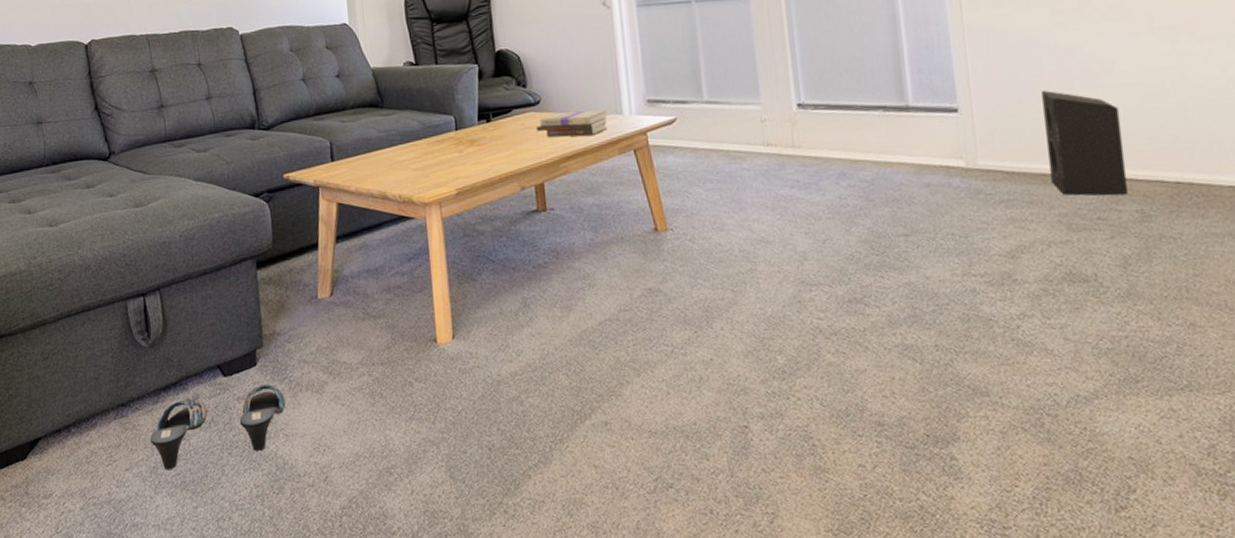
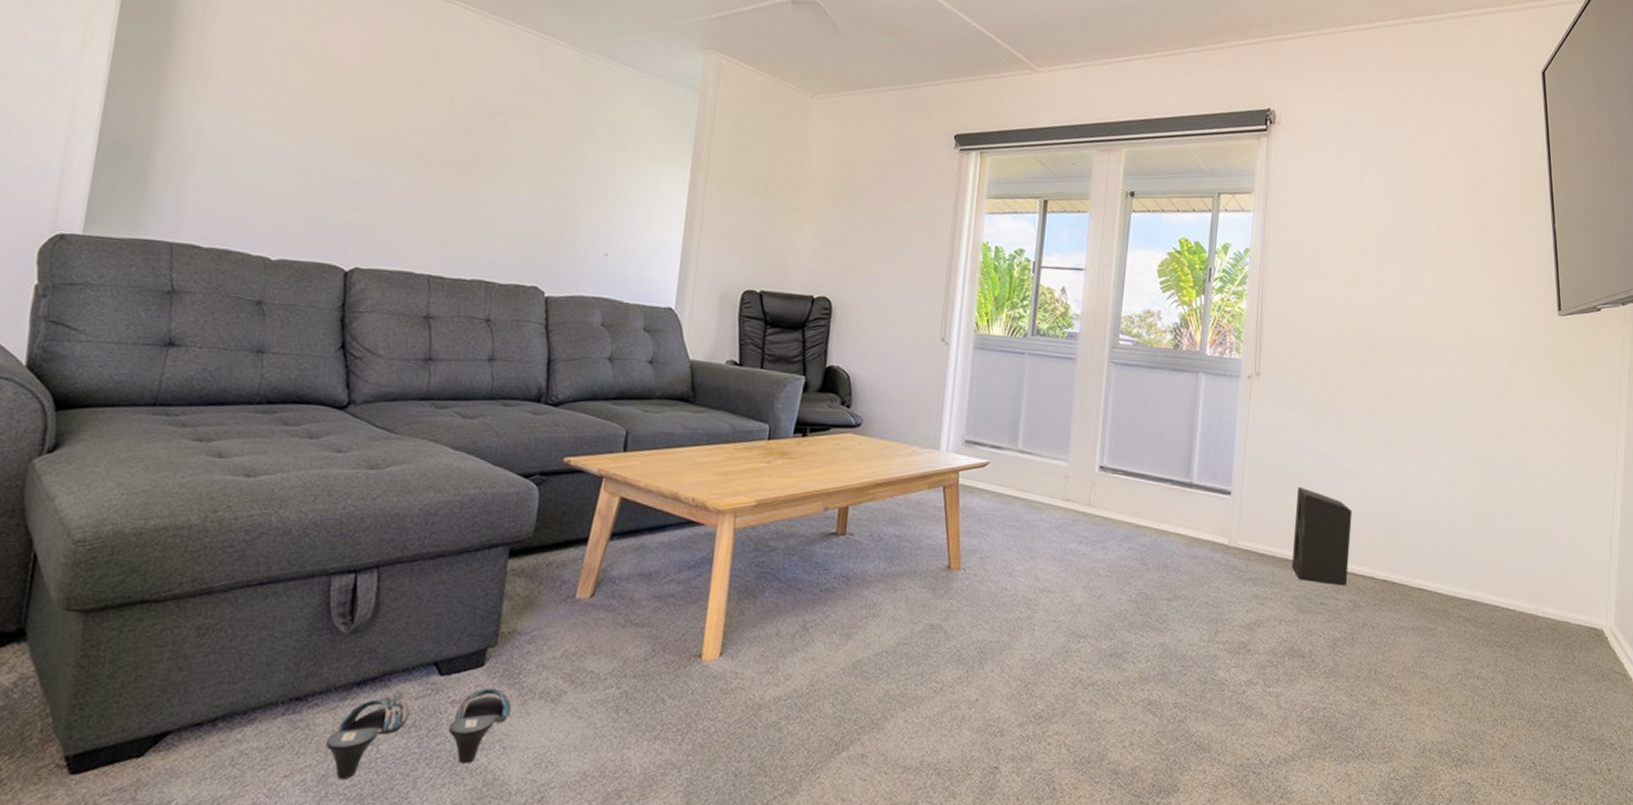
books: present [535,110,607,138] -> none [851,438,924,467]

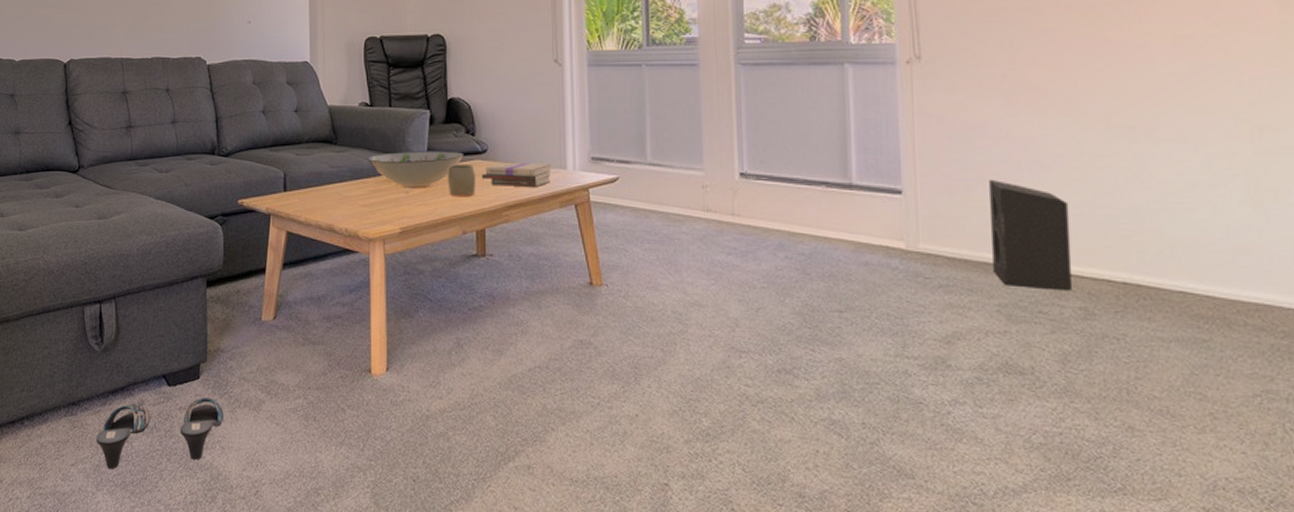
decorative bowl: none [728,417,837,459] -> present [367,151,465,188]
mug: none [814,436,846,471] -> present [447,165,476,196]
books: none [851,438,924,467] -> present [481,162,551,188]

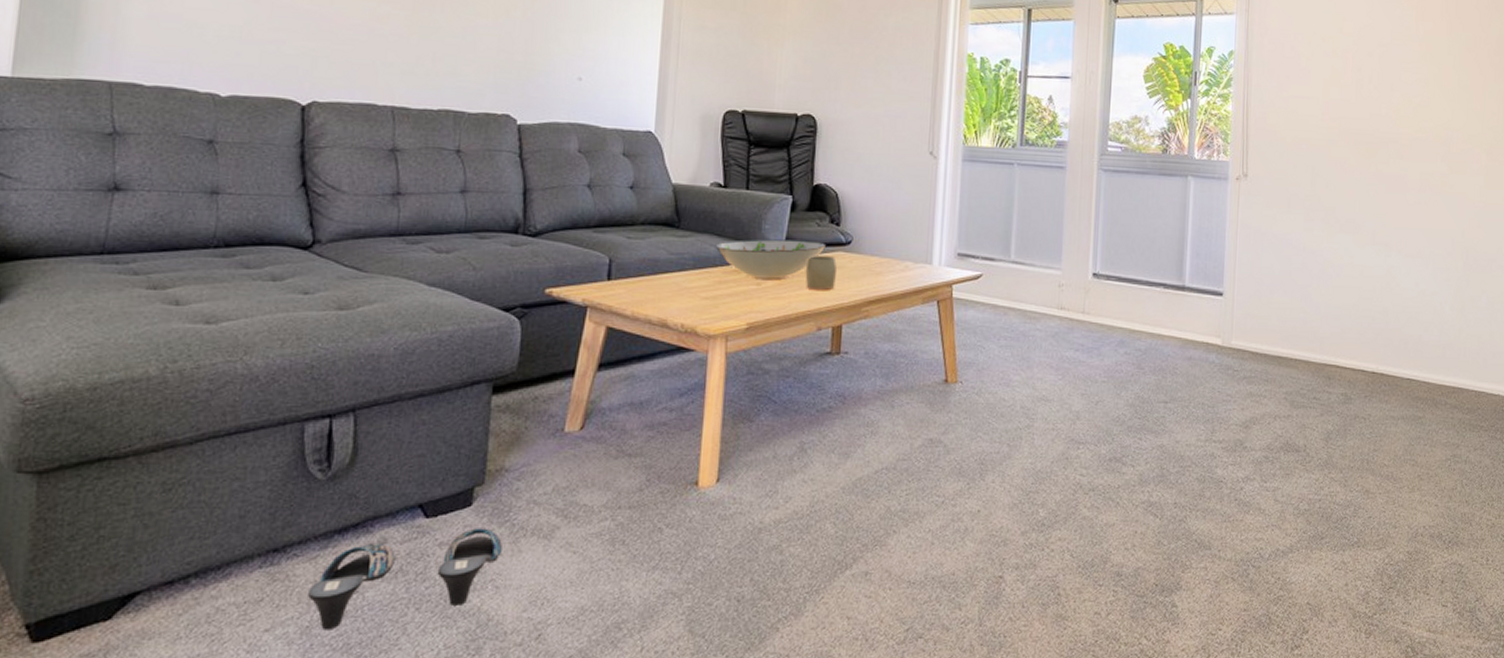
books: present [481,162,551,188] -> none [842,255,916,283]
speaker: present [989,179,1073,290] -> none [1283,284,1342,379]

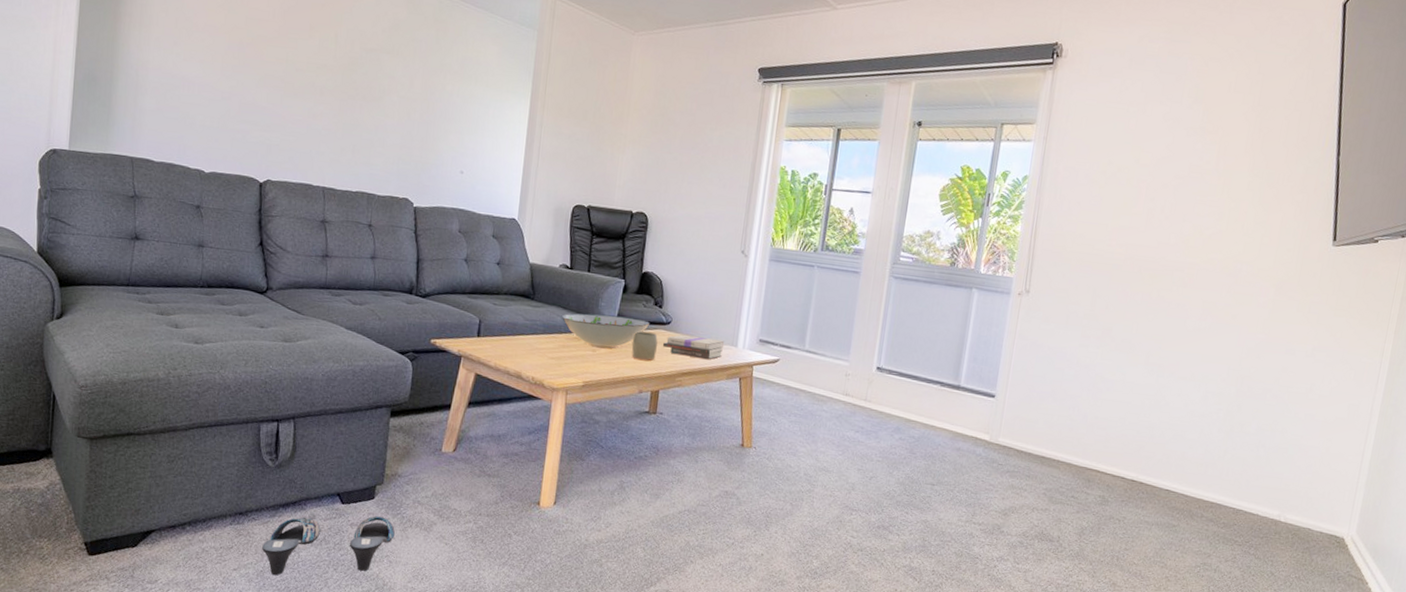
books: none [842,255,916,283] -> present [662,334,724,360]

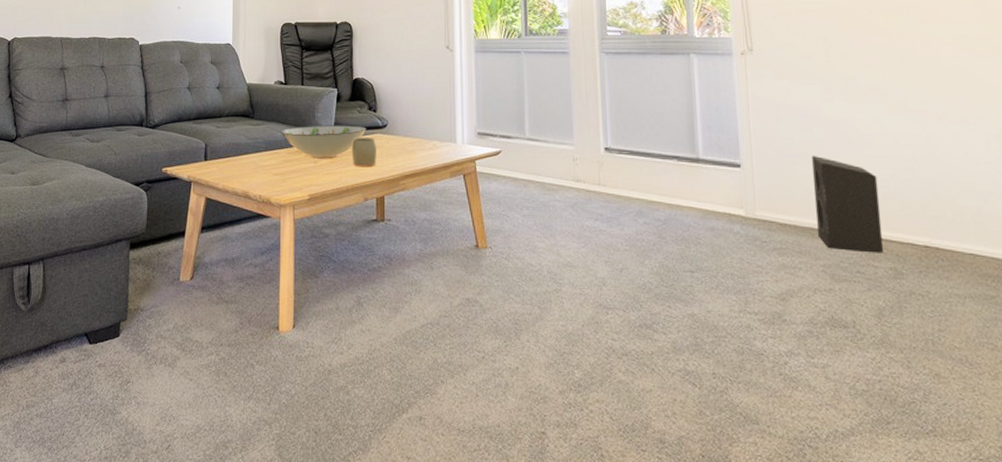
slippers: present [262,516,395,576] -> none [18,354,141,426]
books: present [662,334,724,360] -> none [381,136,442,159]
speaker: none [1046,393,1109,482] -> present [812,155,884,252]

